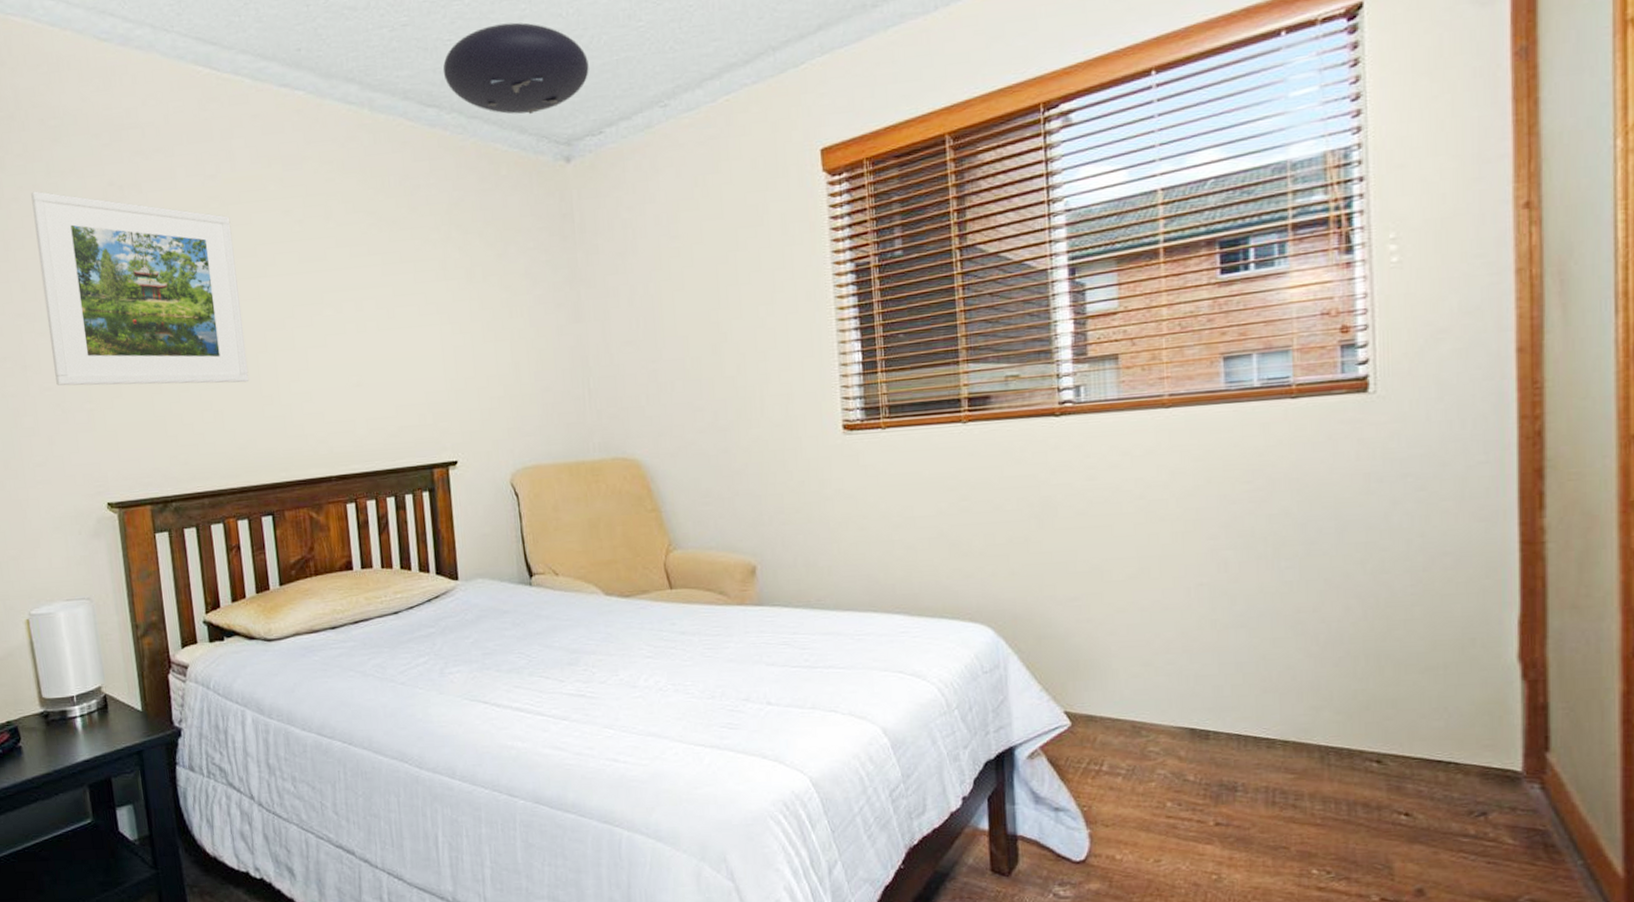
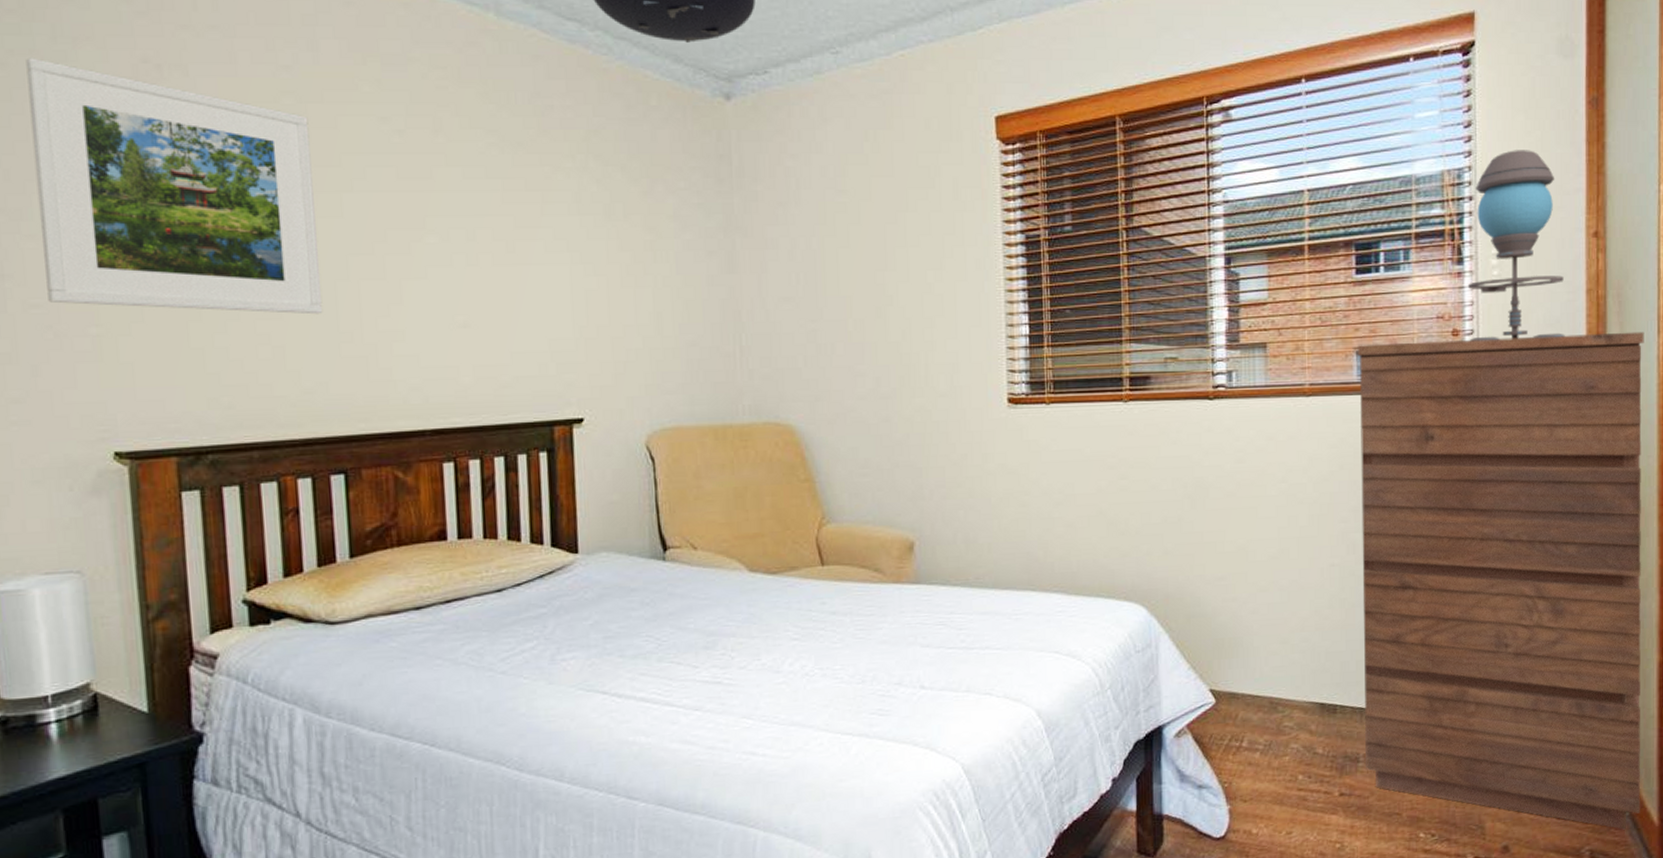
dresser: none [1224,312,1599,880] -> present [1357,331,1644,830]
table lamp: none [1359,117,1487,338] -> present [1467,150,1565,342]

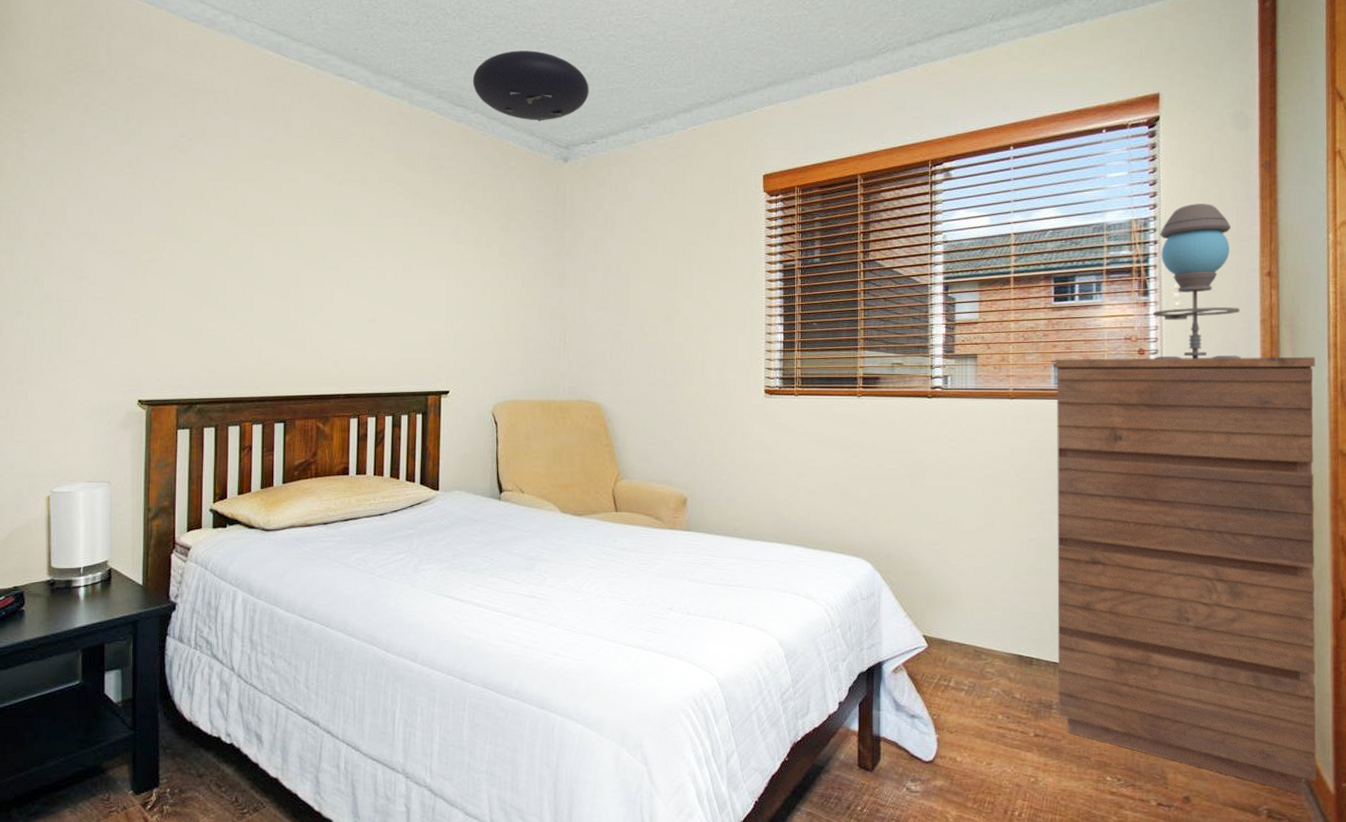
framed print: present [26,57,323,315] -> none [107,134,281,310]

